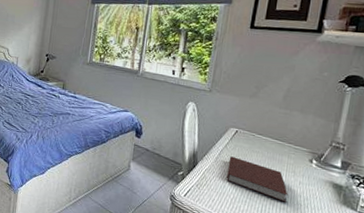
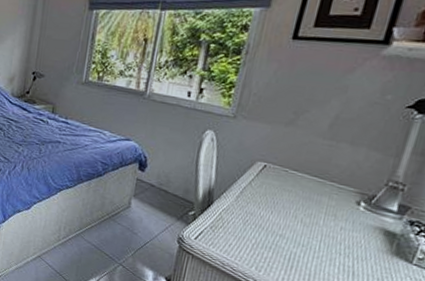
notebook: present [226,156,288,203] -> none [248,195,325,251]

